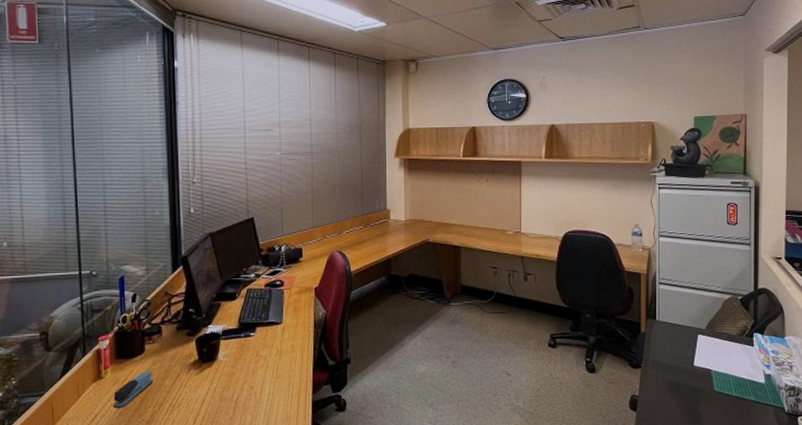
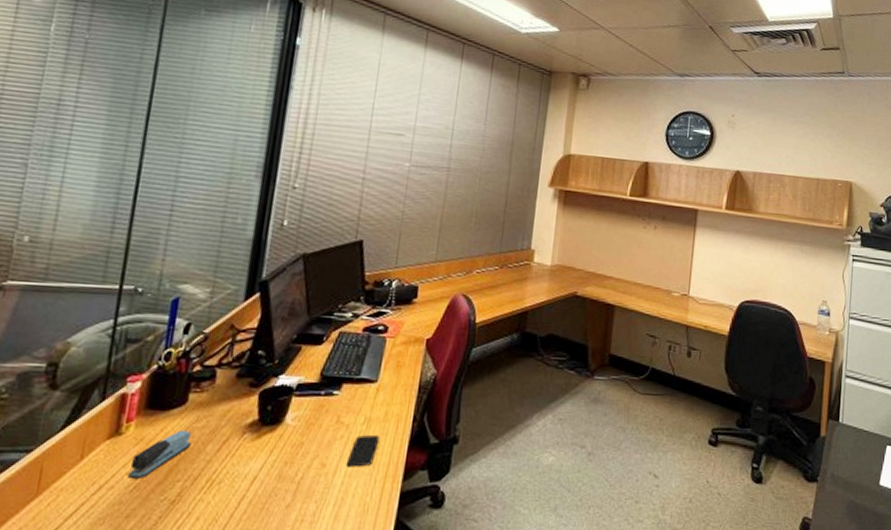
smartphone: none [268,362,291,387] -> present [346,434,380,467]

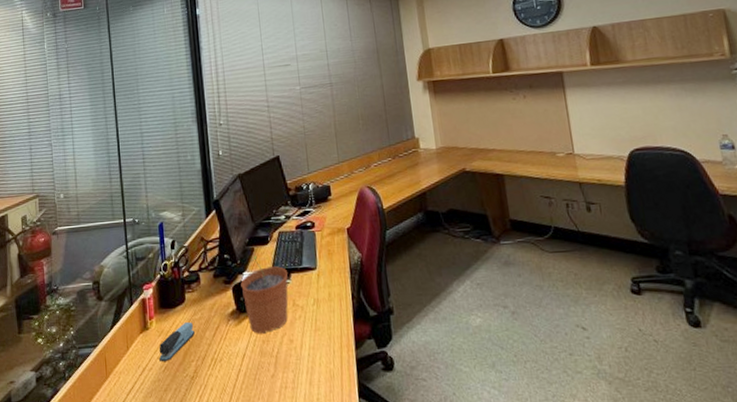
plant pot: none [271,356,340,454] -> present [241,255,289,334]
smartphone: present [346,434,380,467] -> none [308,312,330,341]

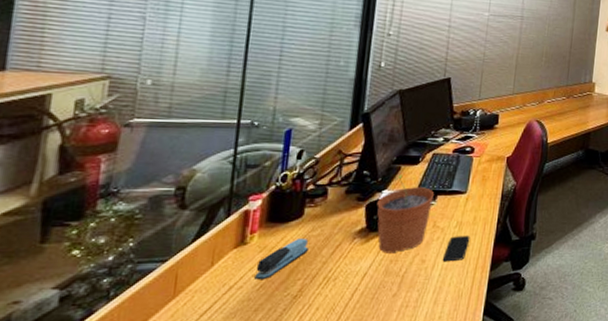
smartphone: none [308,312,330,341] -> present [442,235,470,262]

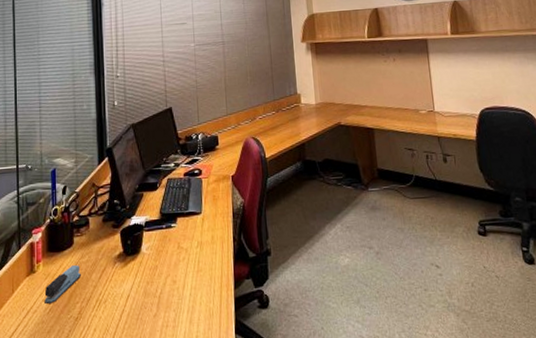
plant pot: present [377,174,435,253] -> none [129,201,175,276]
smartphone: present [442,235,470,262] -> none [190,254,212,282]

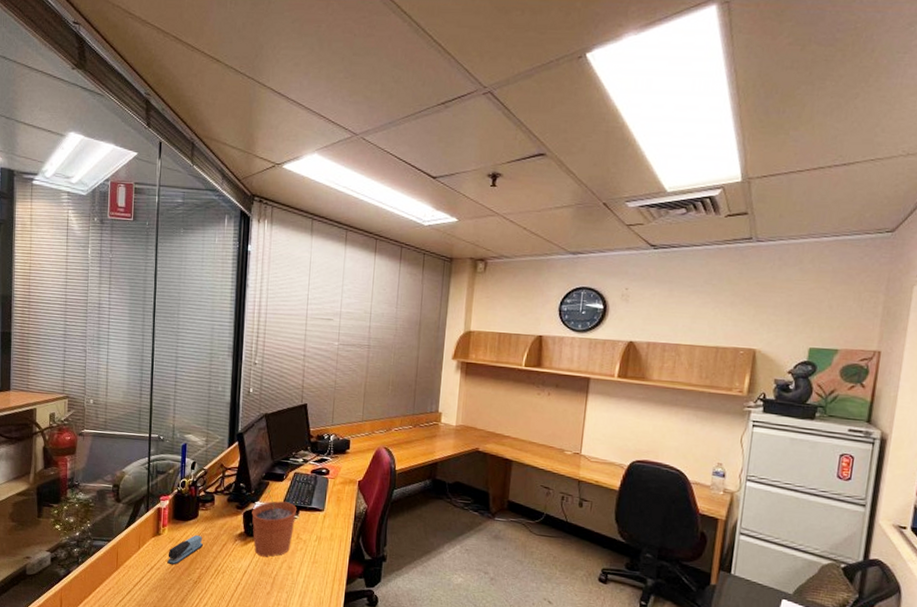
plant pot: none [129,201,175,276] -> present [252,489,297,557]

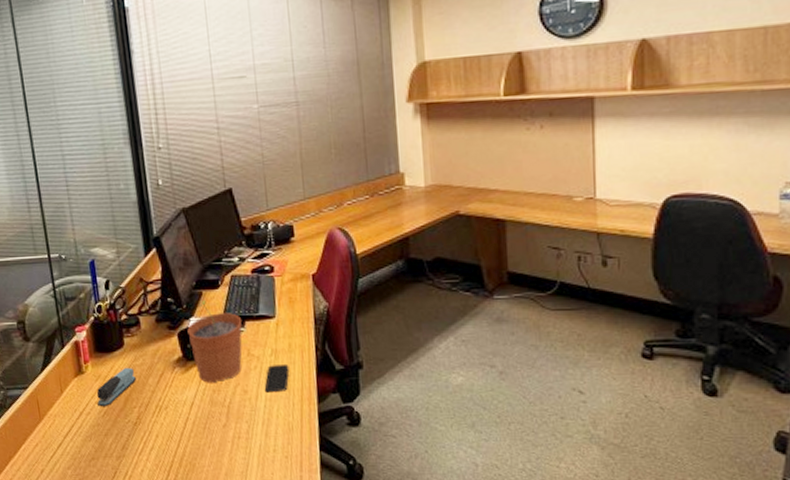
smartphone: none [305,549,328,571] -> present [264,363,290,393]

